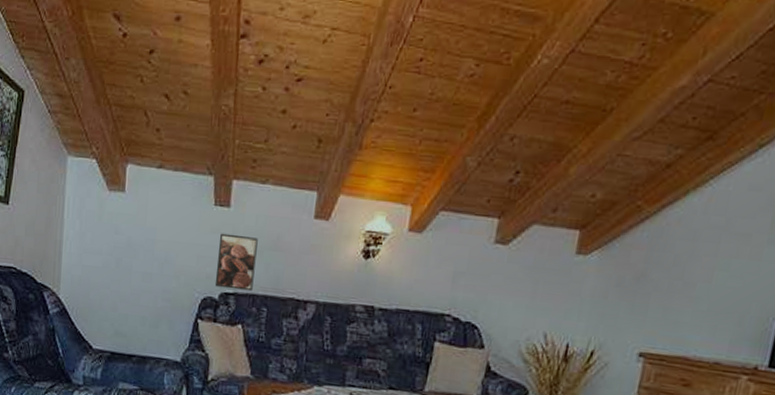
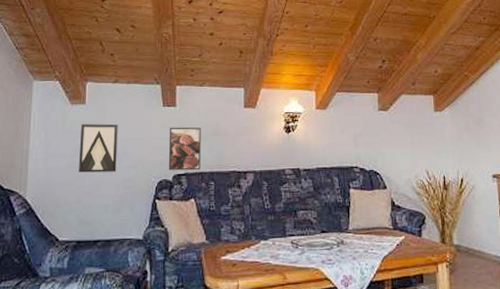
wall art: none [115,217,161,280] -> present [79,124,118,173]

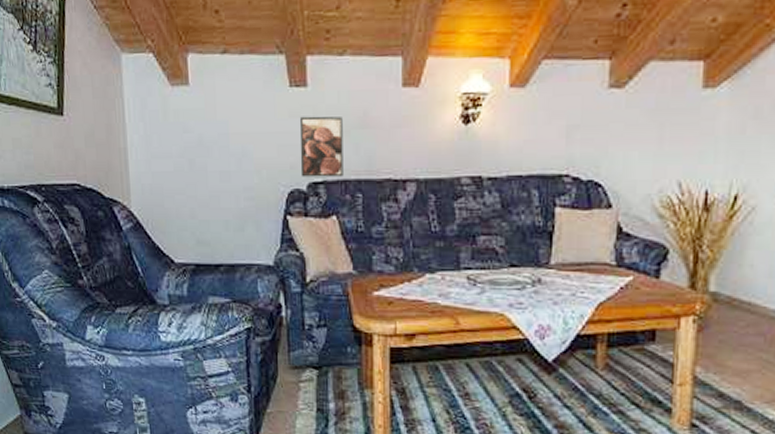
wall art: present [79,124,118,173] -> none [186,112,235,178]

